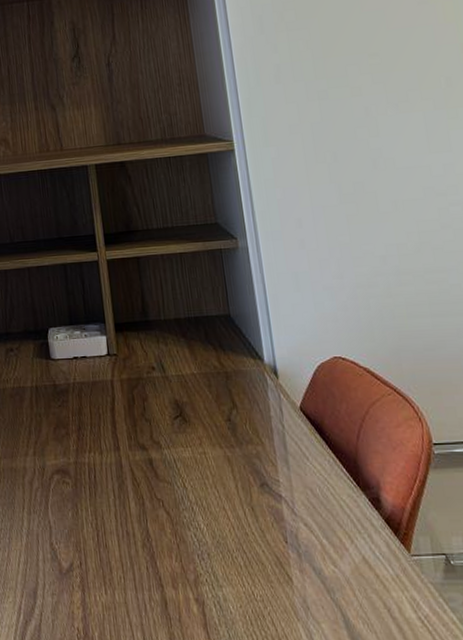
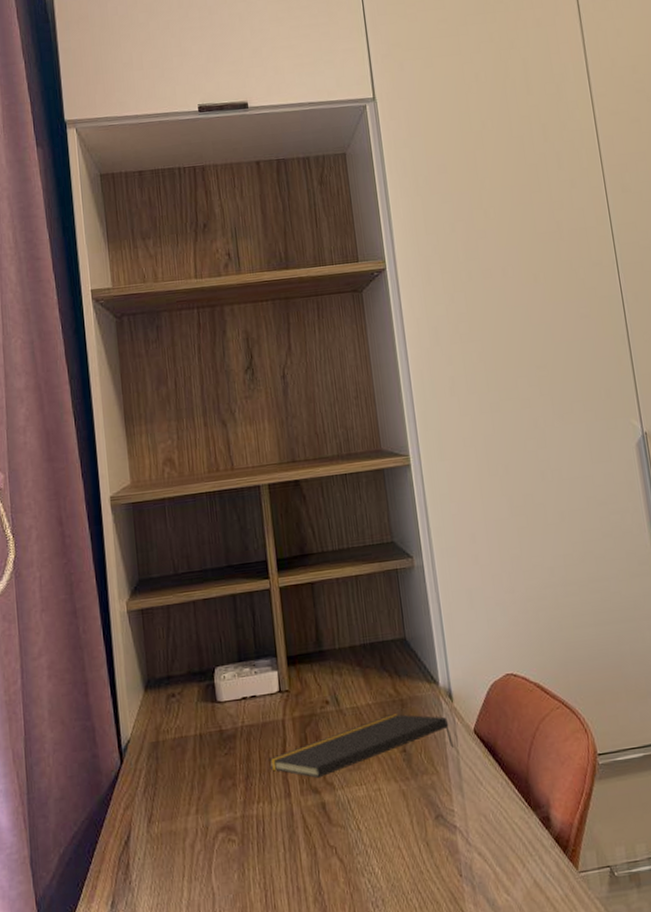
notepad: none [98,385,280,437] -> present [267,714,455,779]

